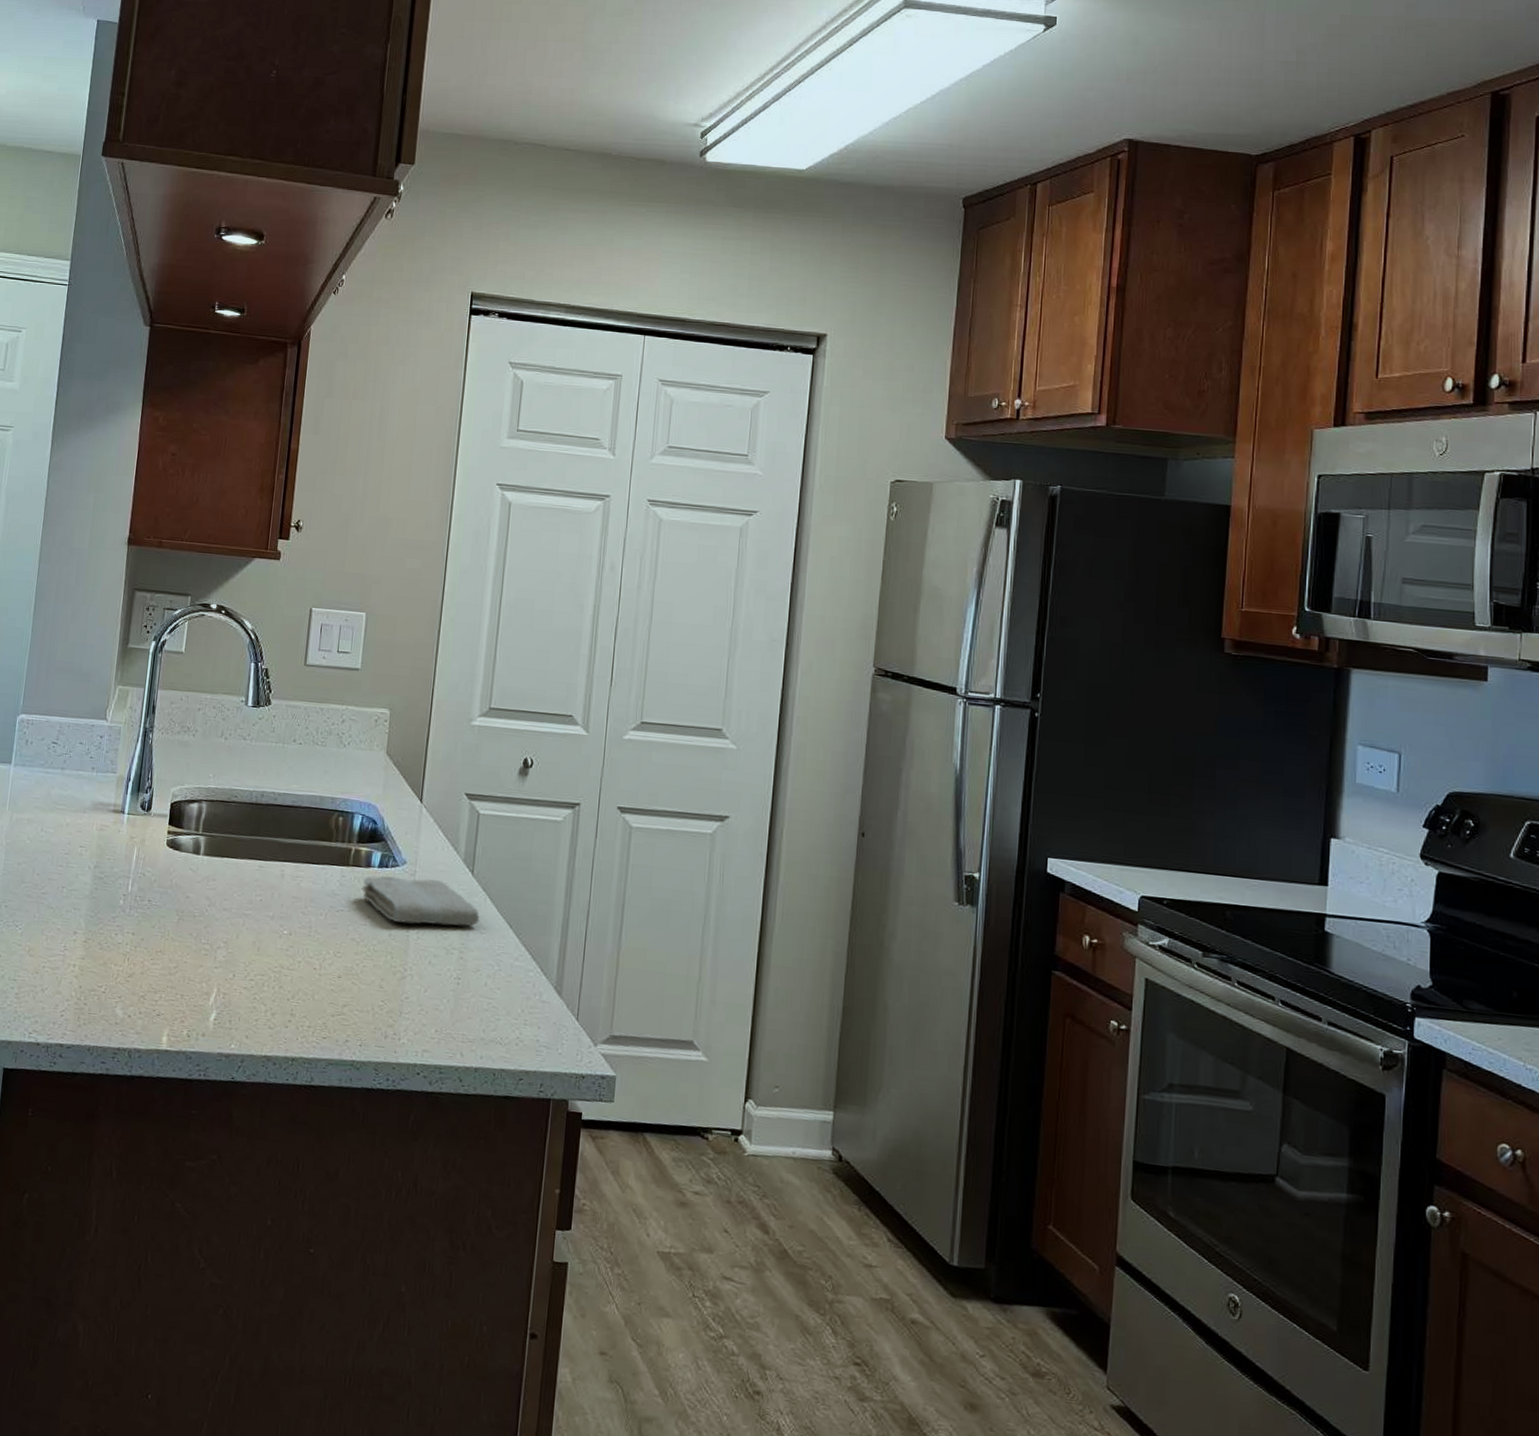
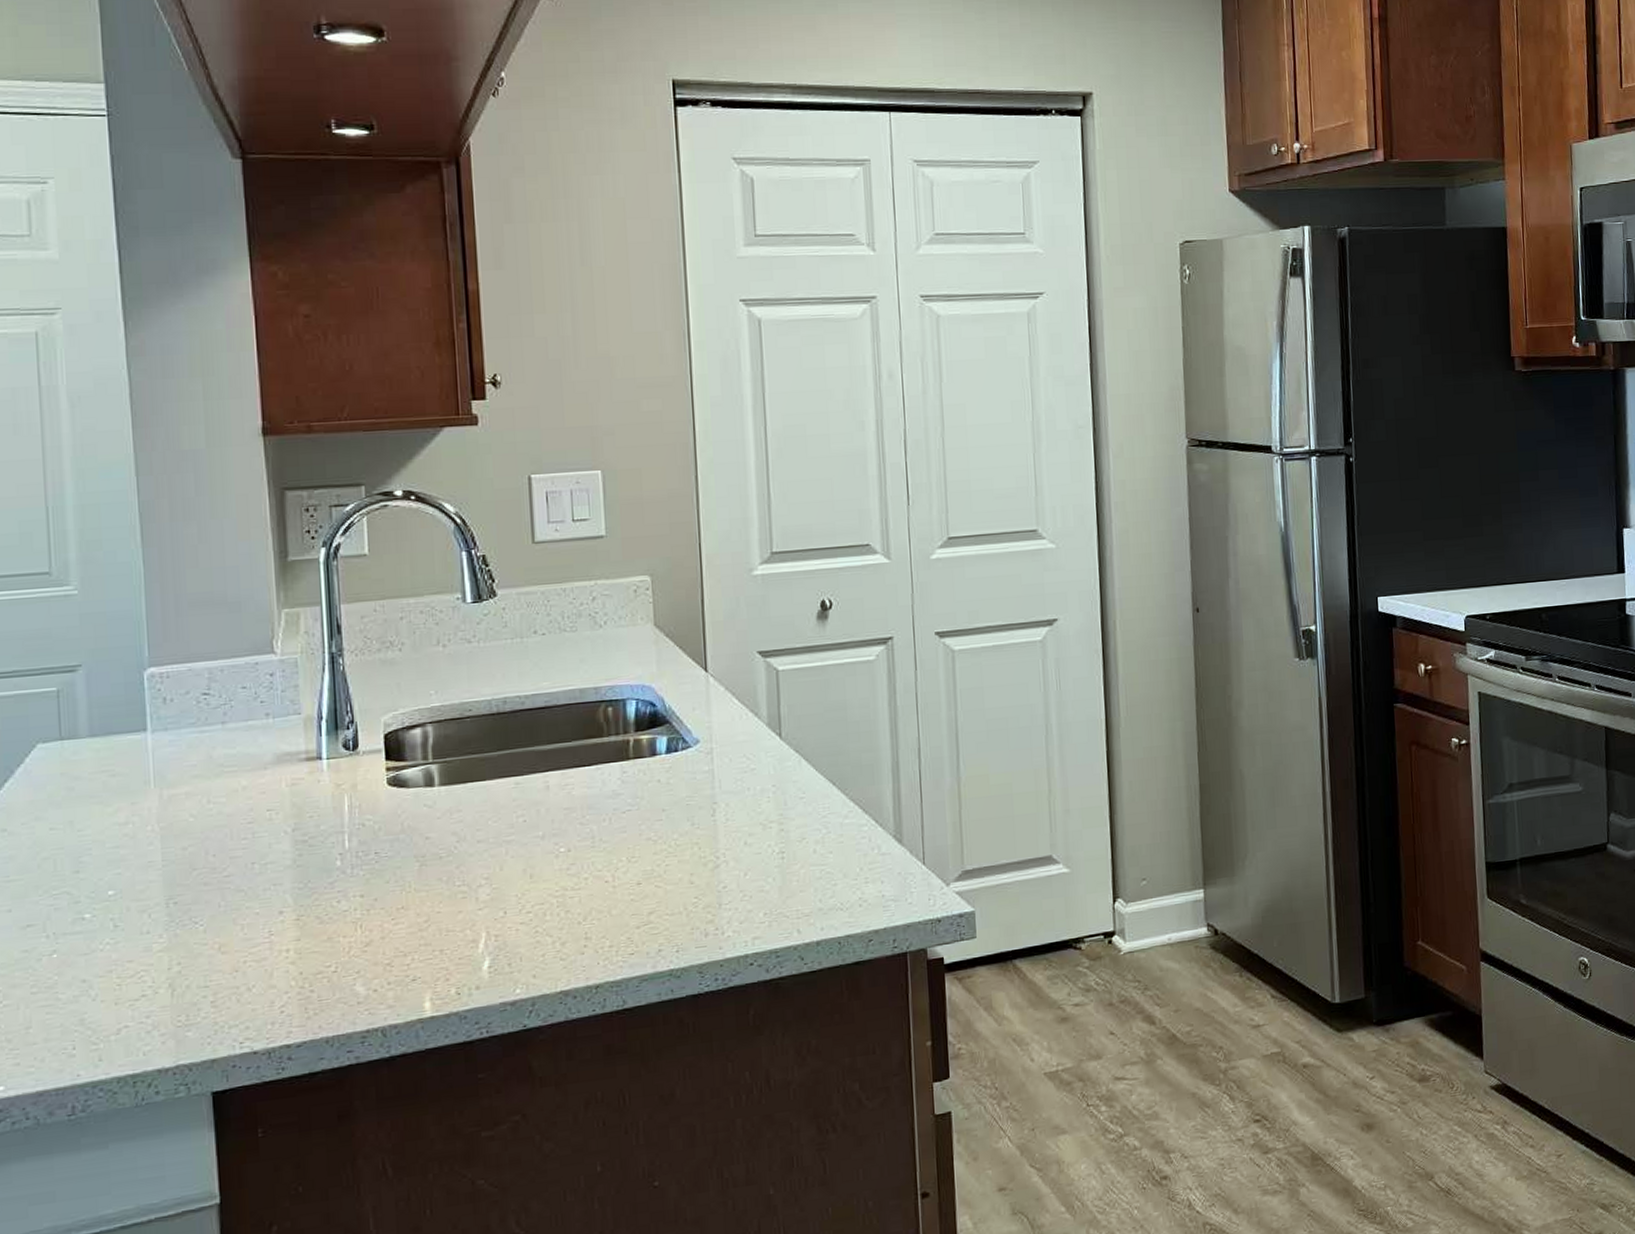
washcloth: present [362,876,480,926] -> none [650,752,797,809]

